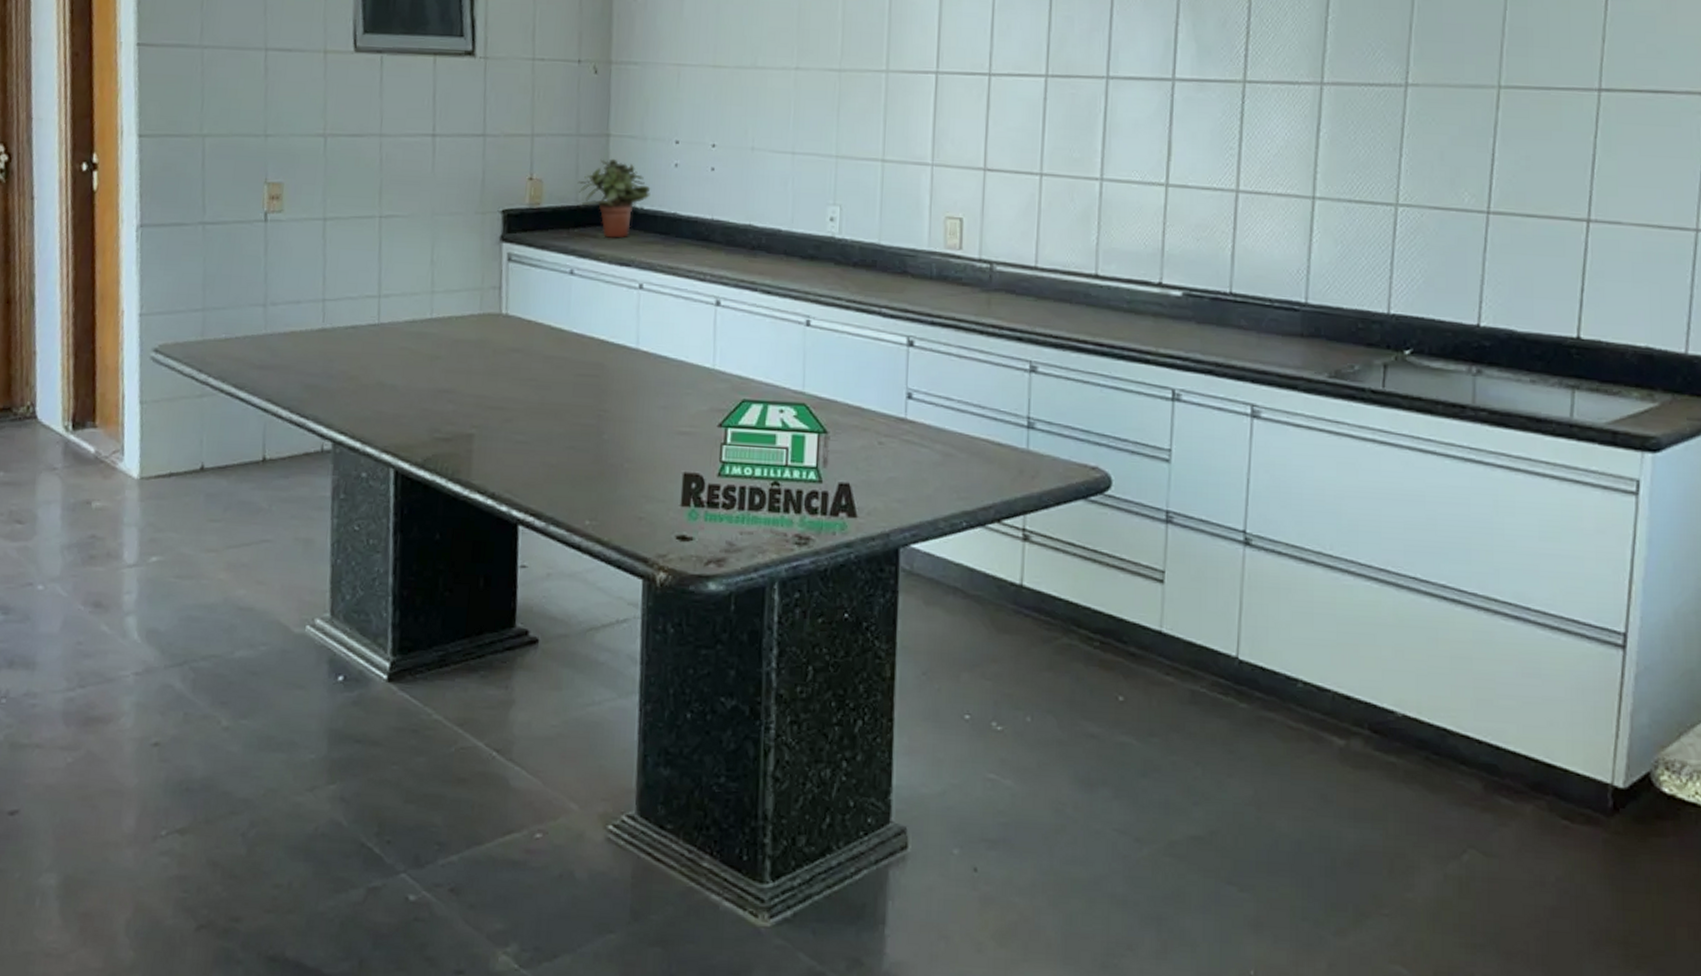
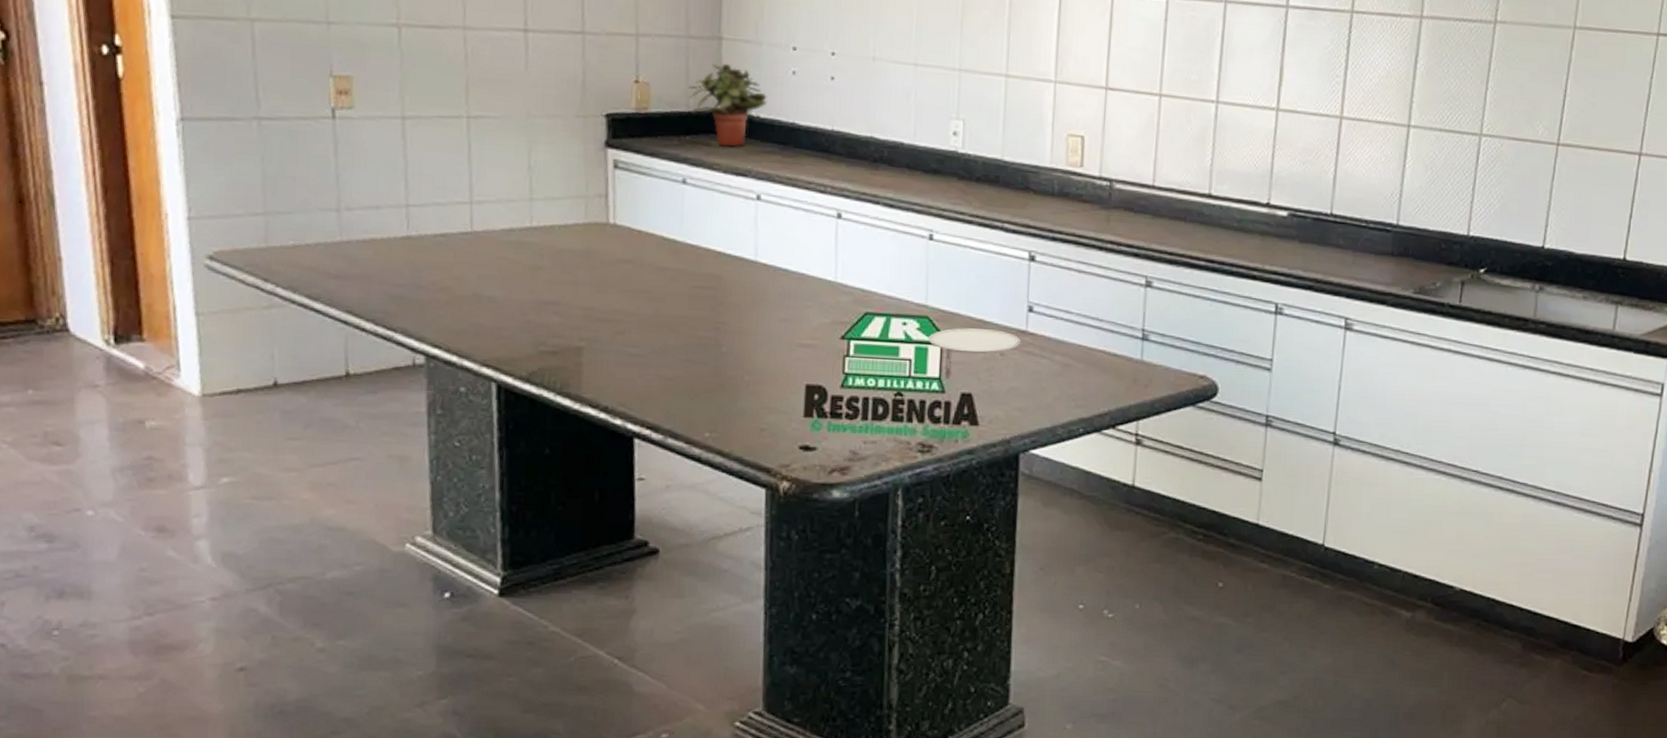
plate: none [805,415,900,443] -> present [928,328,1021,354]

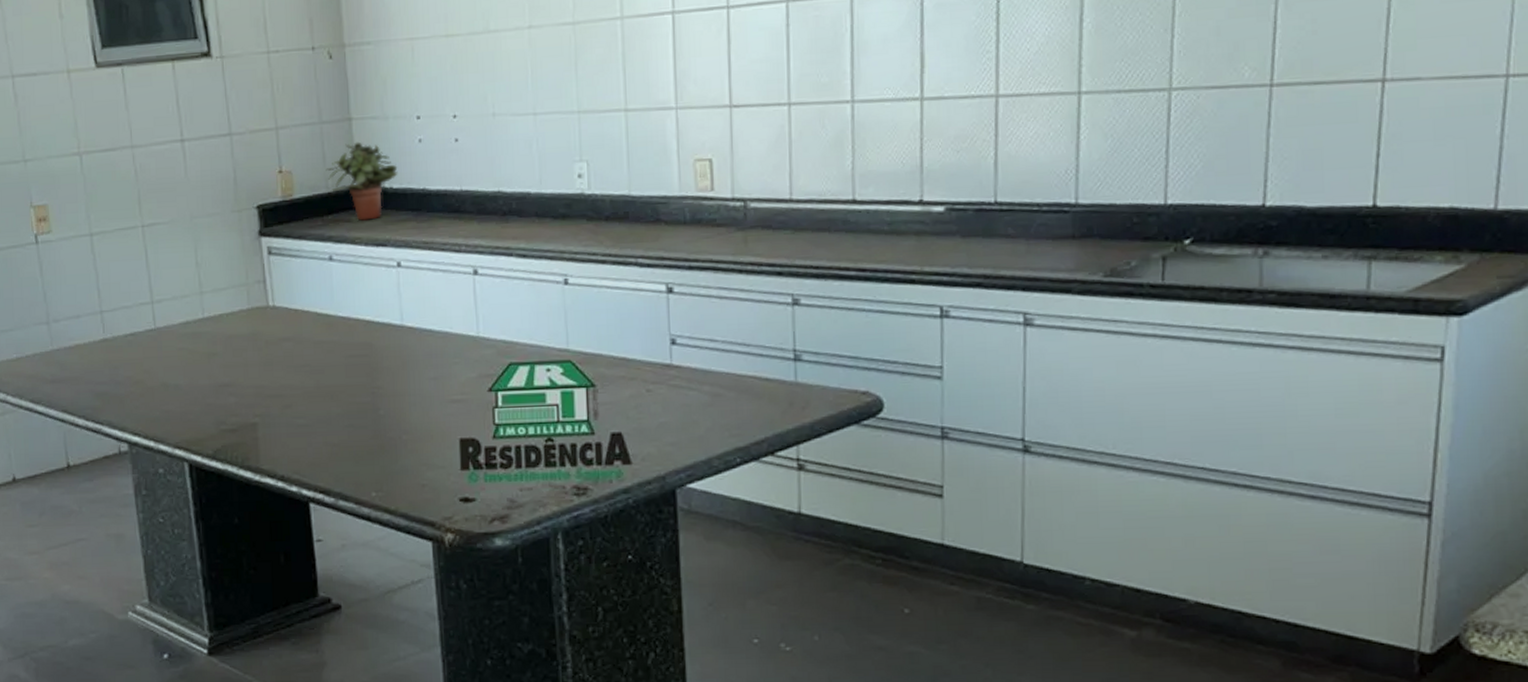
plate: present [928,328,1021,354] -> none [573,366,667,393]

